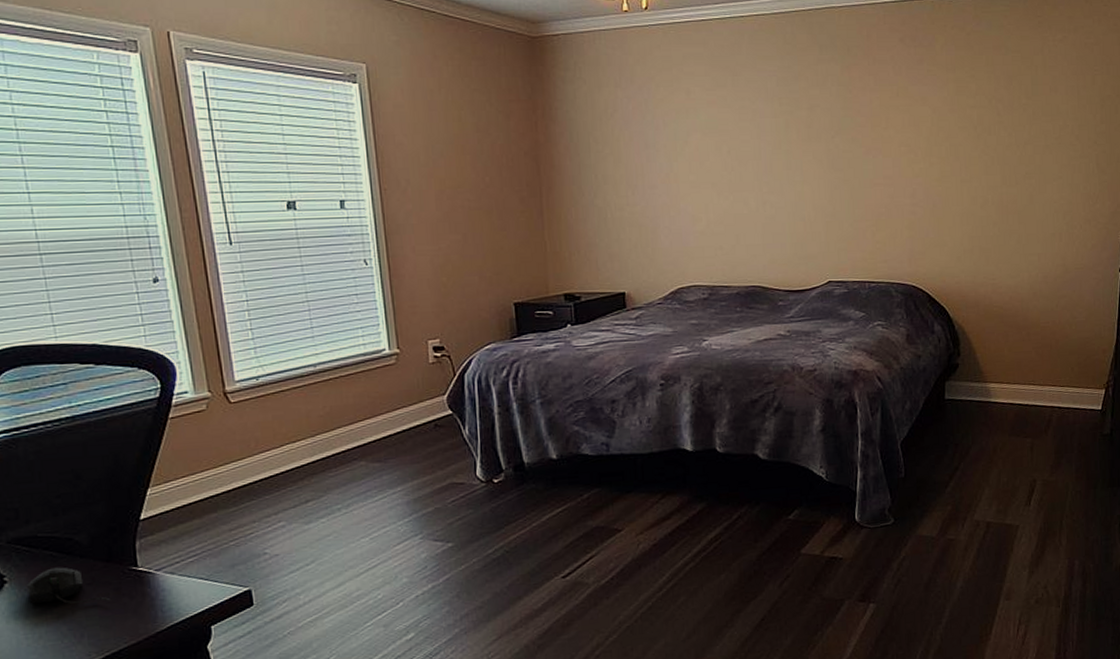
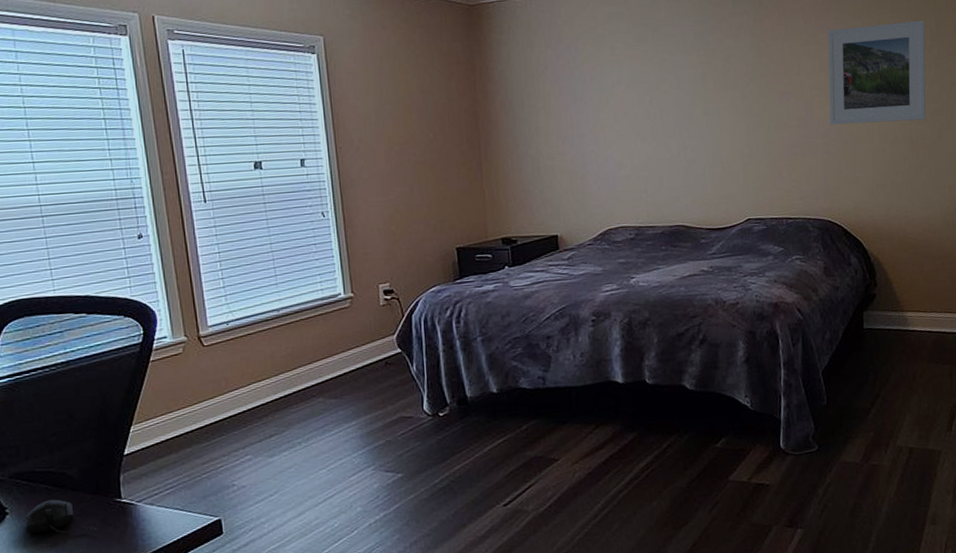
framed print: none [917,77,1021,185] -> present [827,20,926,125]

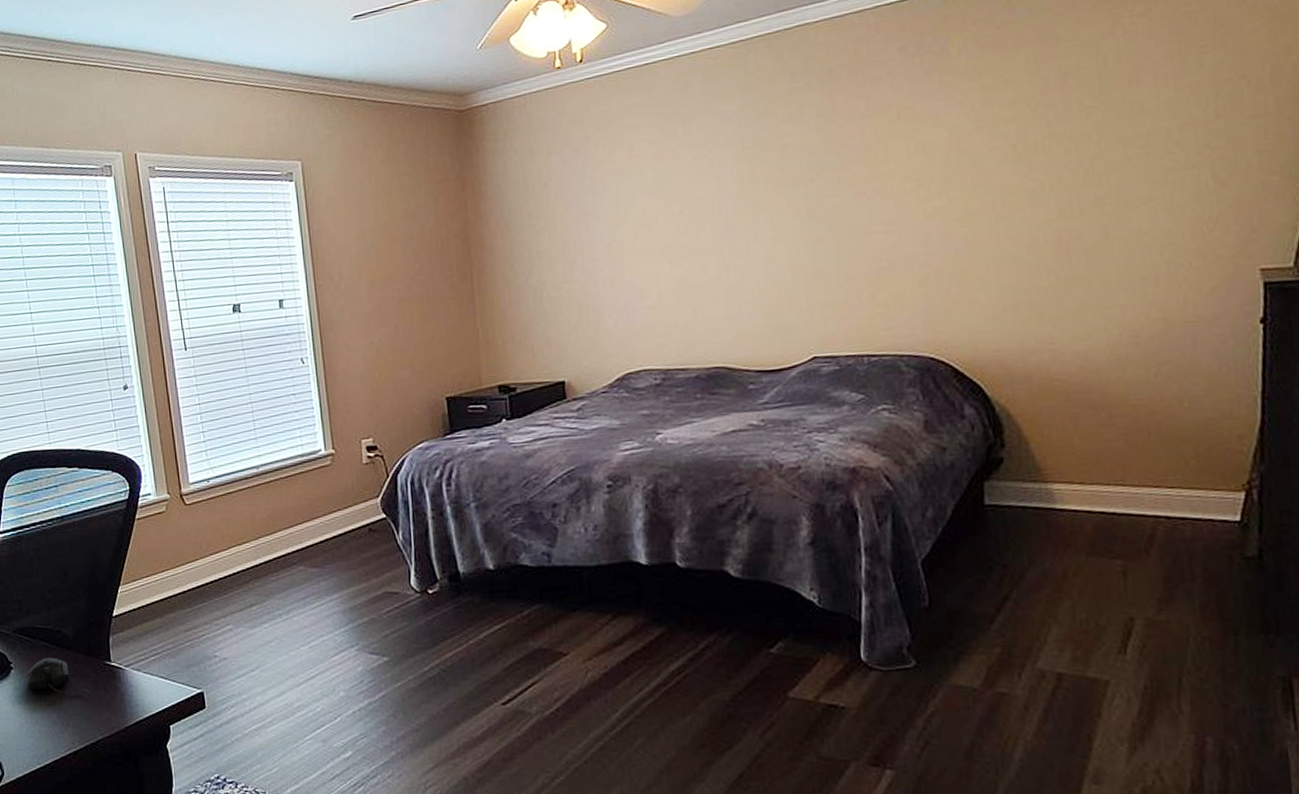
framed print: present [827,20,926,125] -> none [928,72,1083,228]

